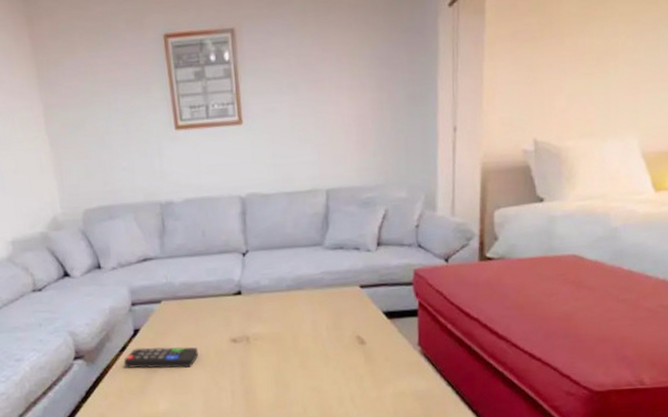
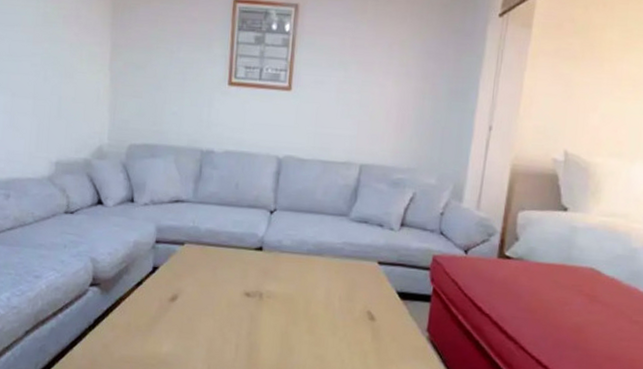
remote control: present [124,347,198,368] -> none [137,285,211,313]

